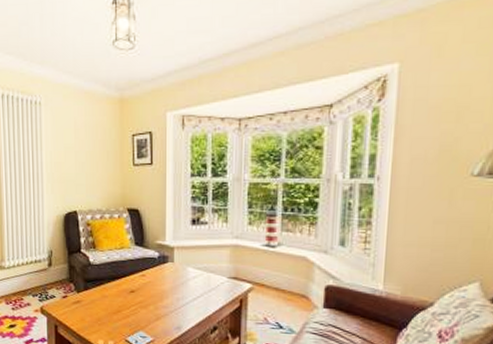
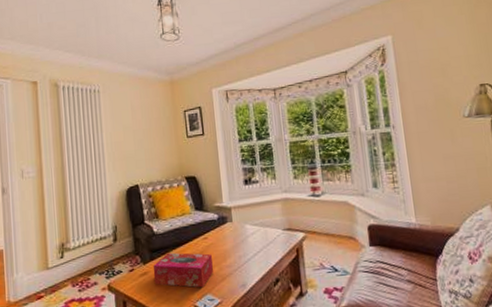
tissue box: none [86,285,148,324] -> present [153,252,213,288]

